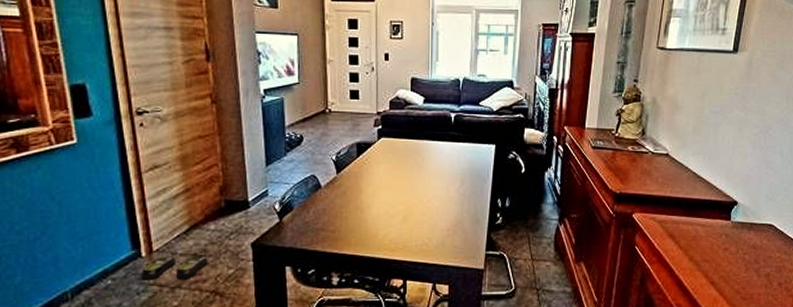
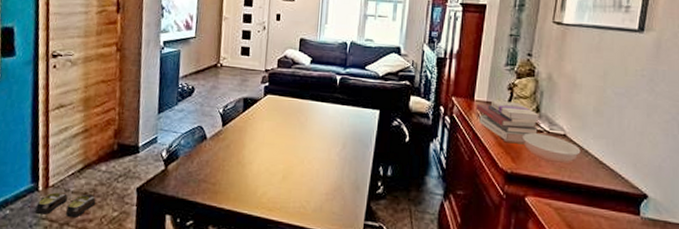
books: none [587,127,645,166] -> present [476,100,539,144]
bowl: none [630,155,681,181] -> present [523,133,581,164]

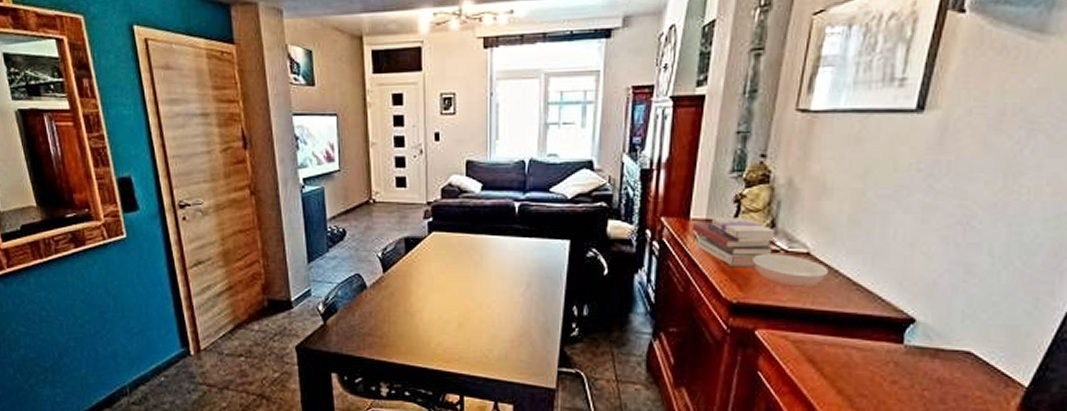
slippers: present [36,191,96,217] -> none [191,354,254,381]

